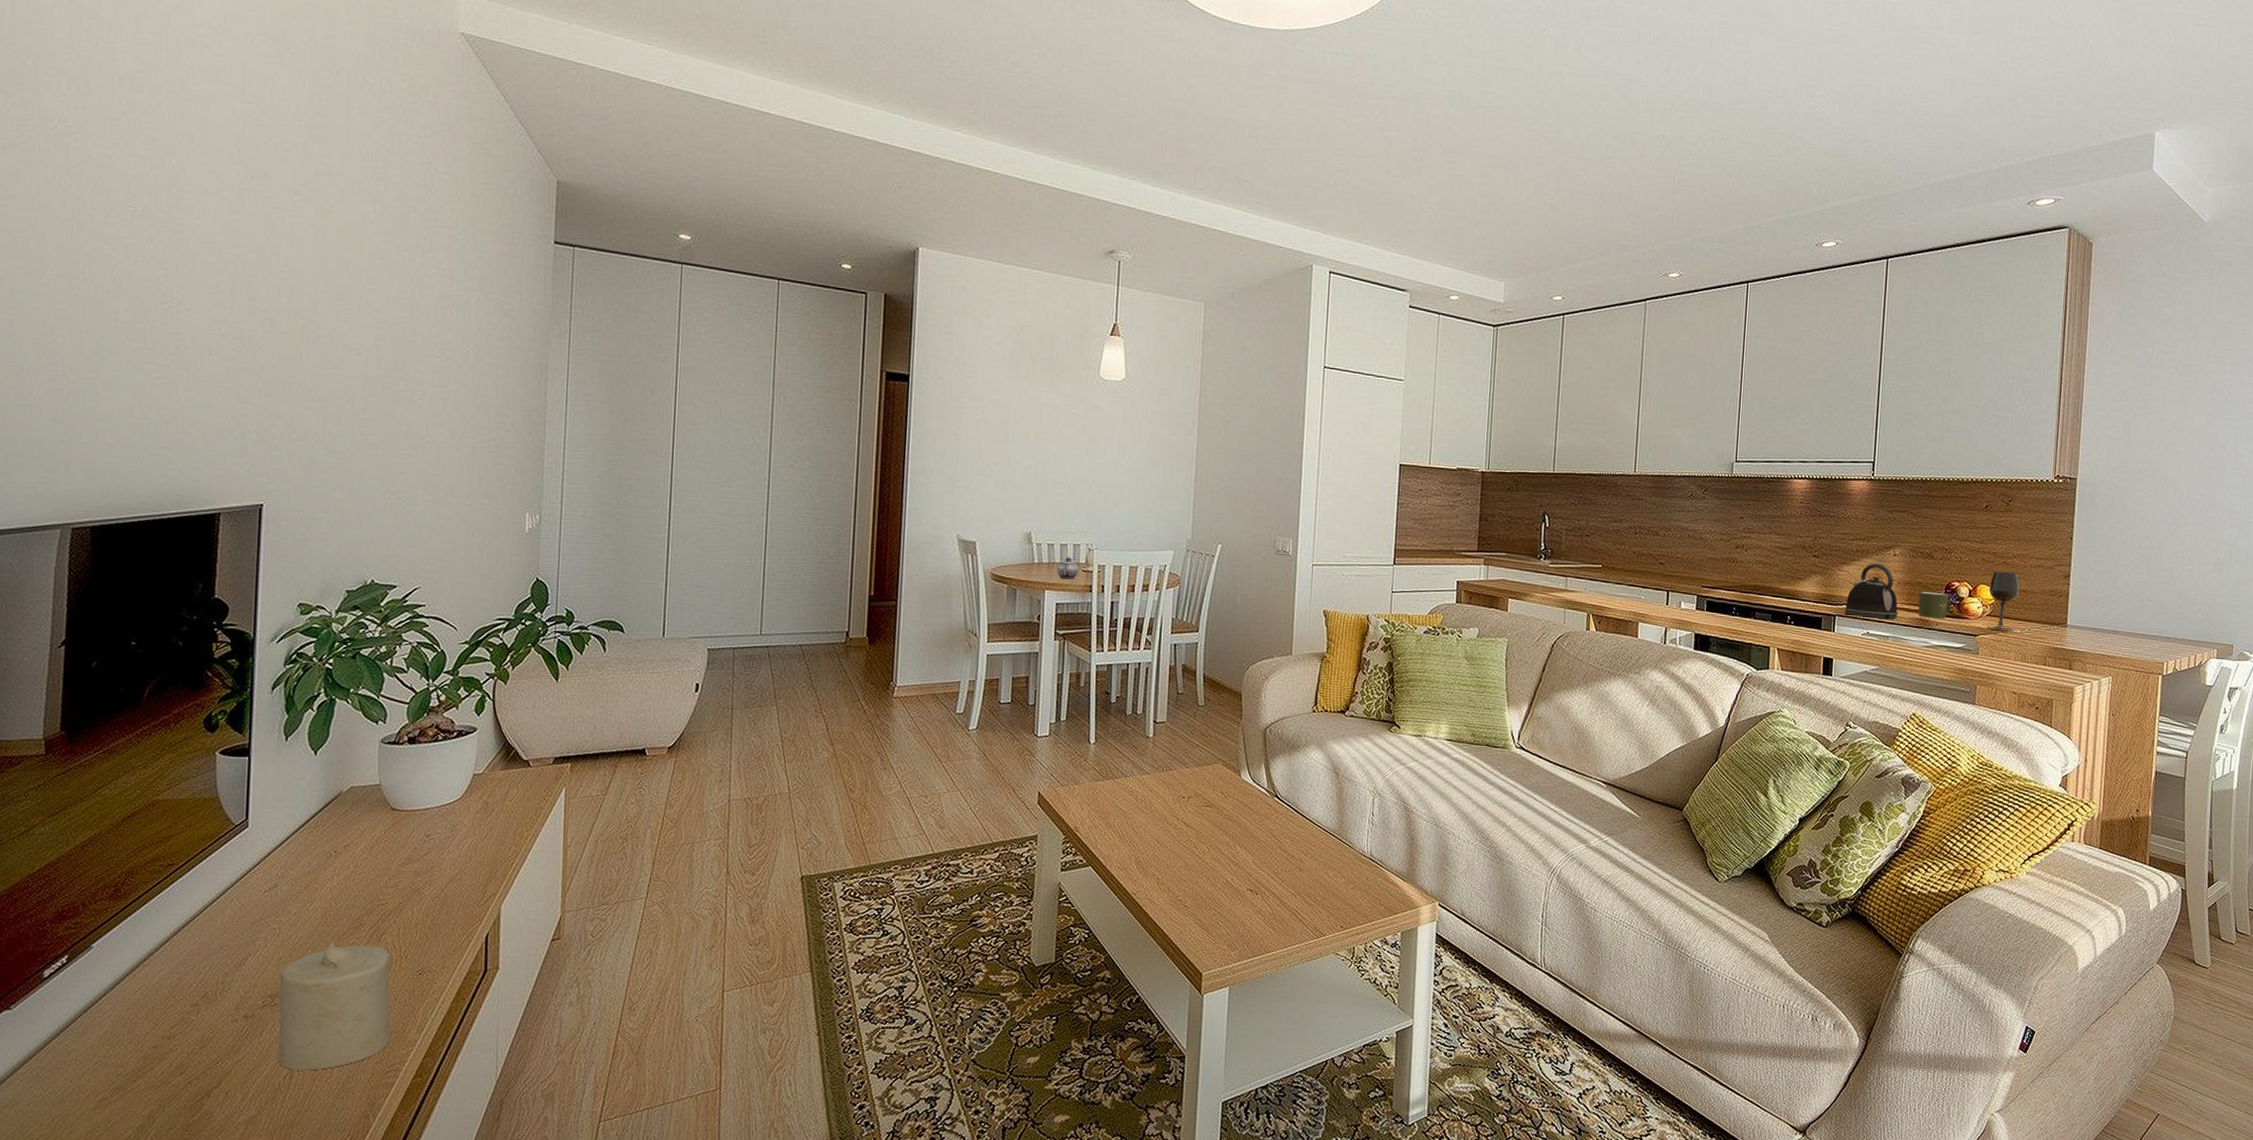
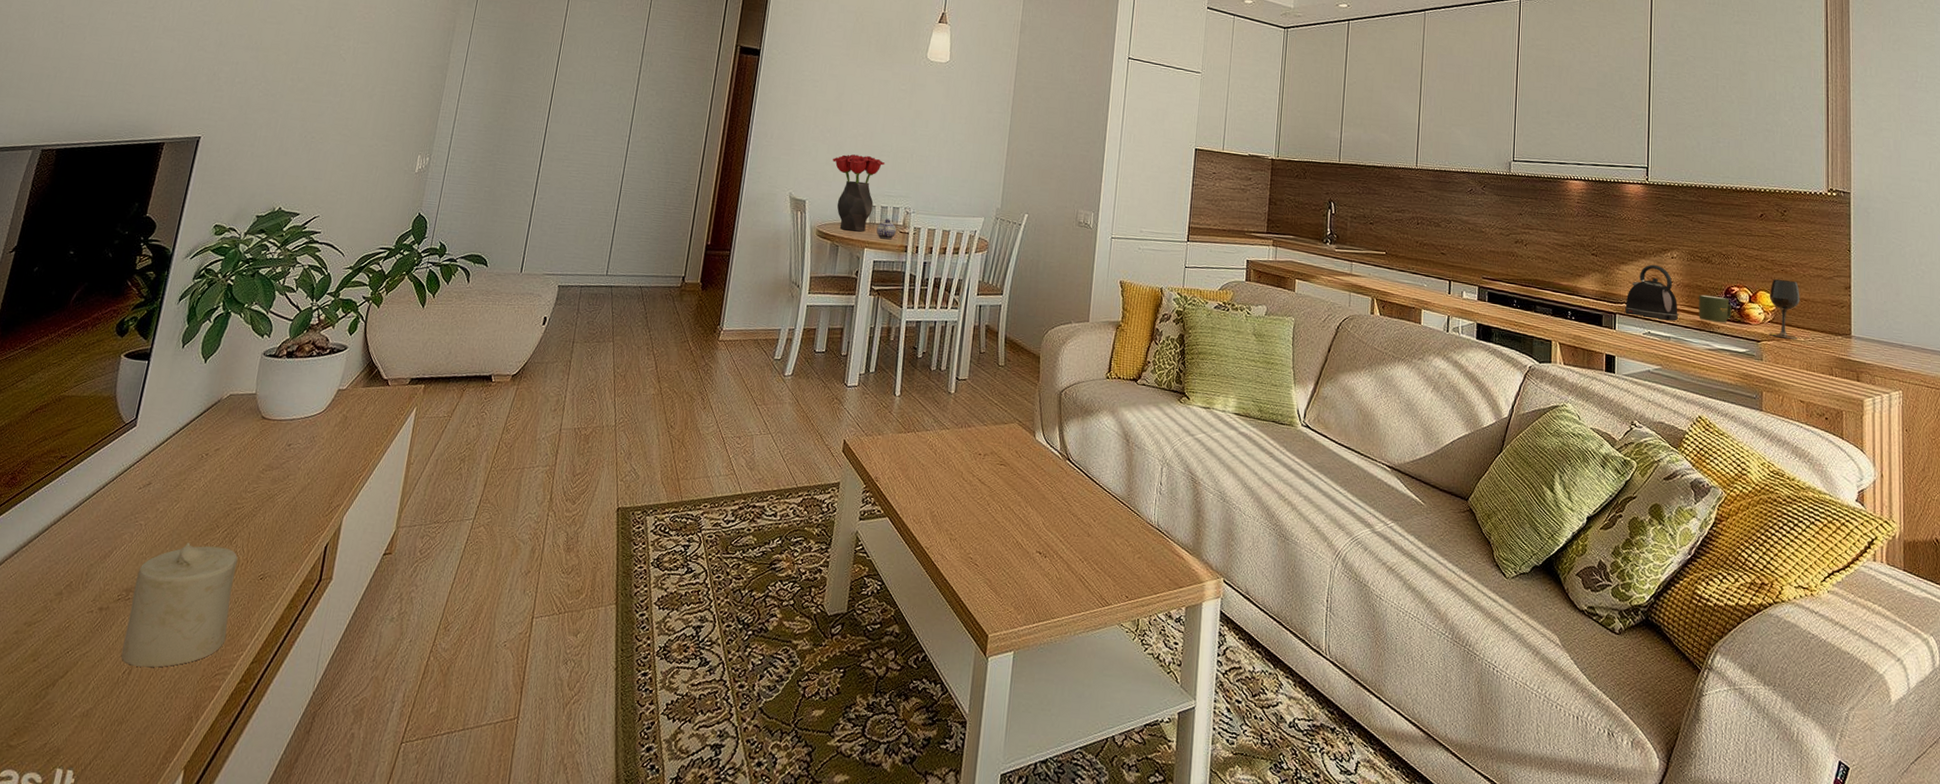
bouquet: none [1002,488,1061,574] -> present [833,154,886,233]

